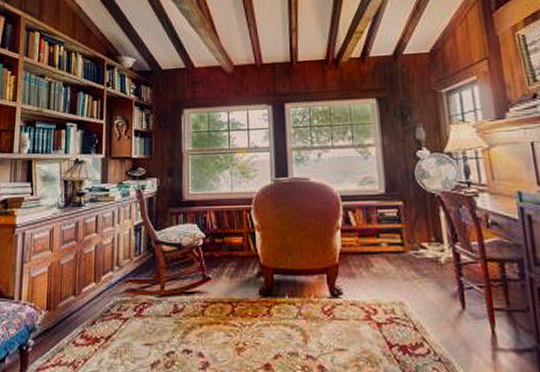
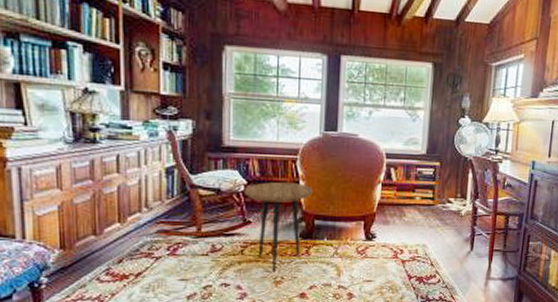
side table: none [203,234,269,337] -> present [244,182,313,272]

